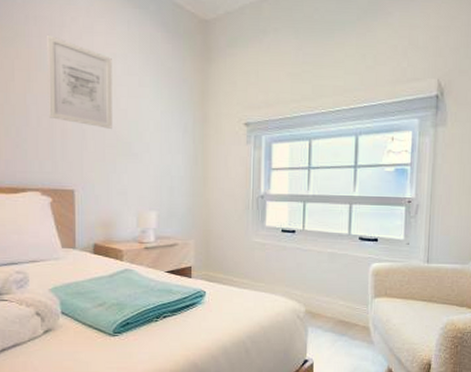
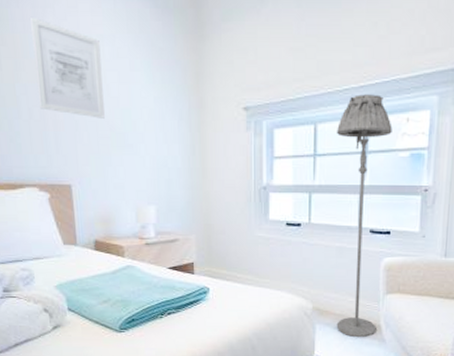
floor lamp: none [328,115,379,340] -> present [336,94,393,338]

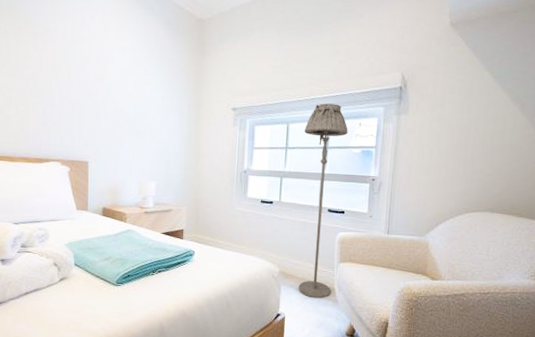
wall art: present [30,18,105,119] -> none [69,31,123,111]

